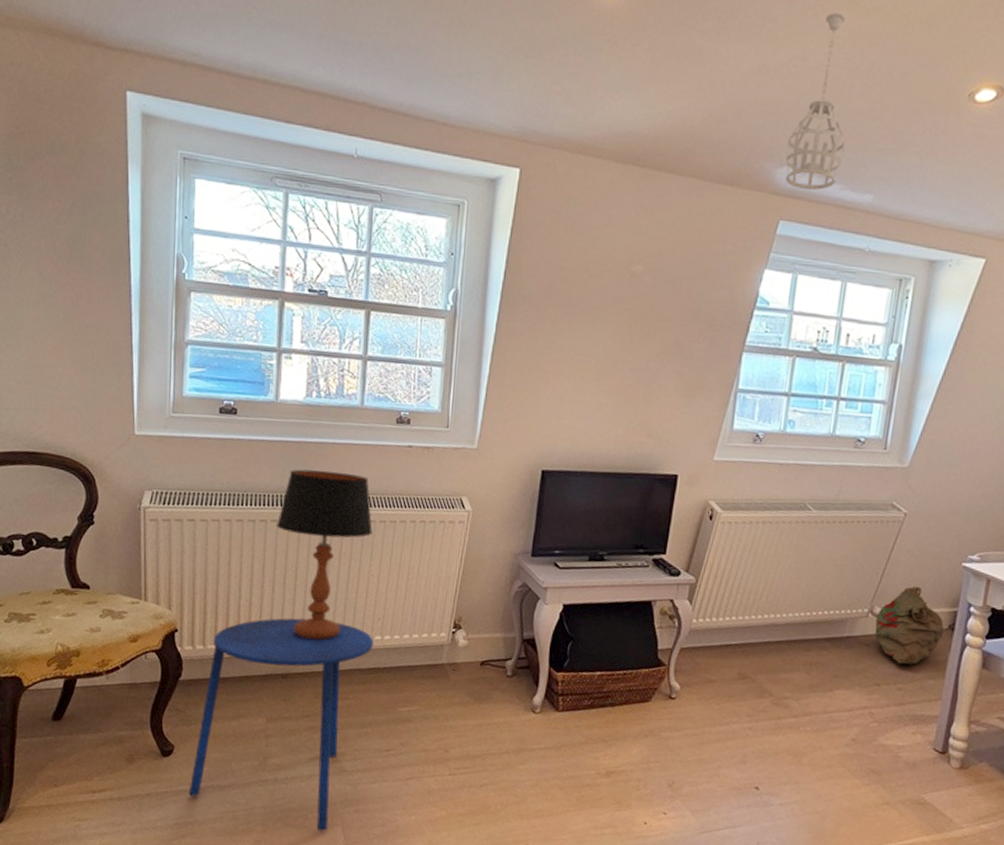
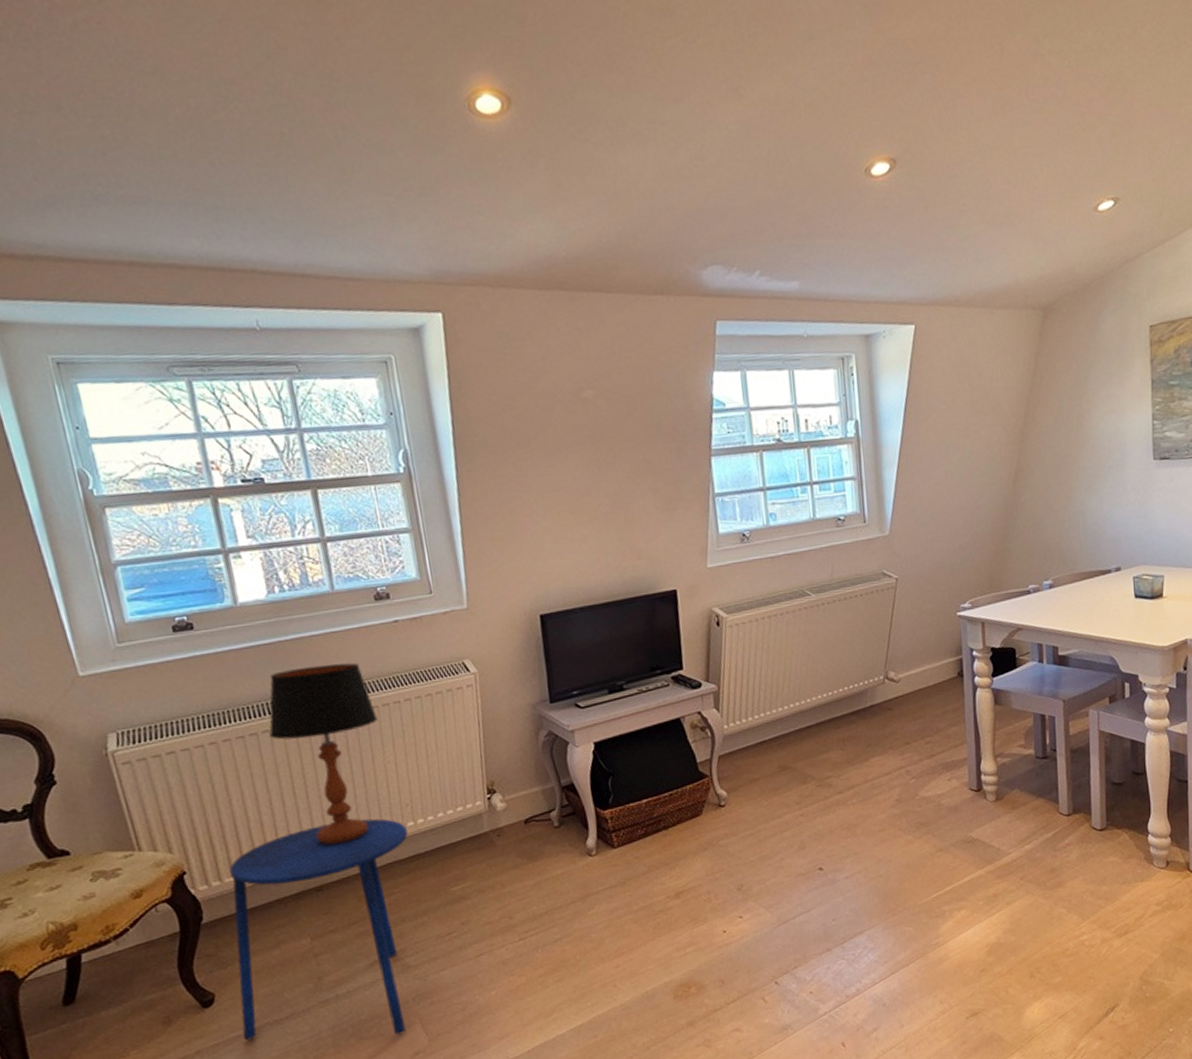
pendant light: present [785,11,846,190] -> none [706,106,762,287]
bag: present [874,586,945,665] -> none [892,644,955,720]

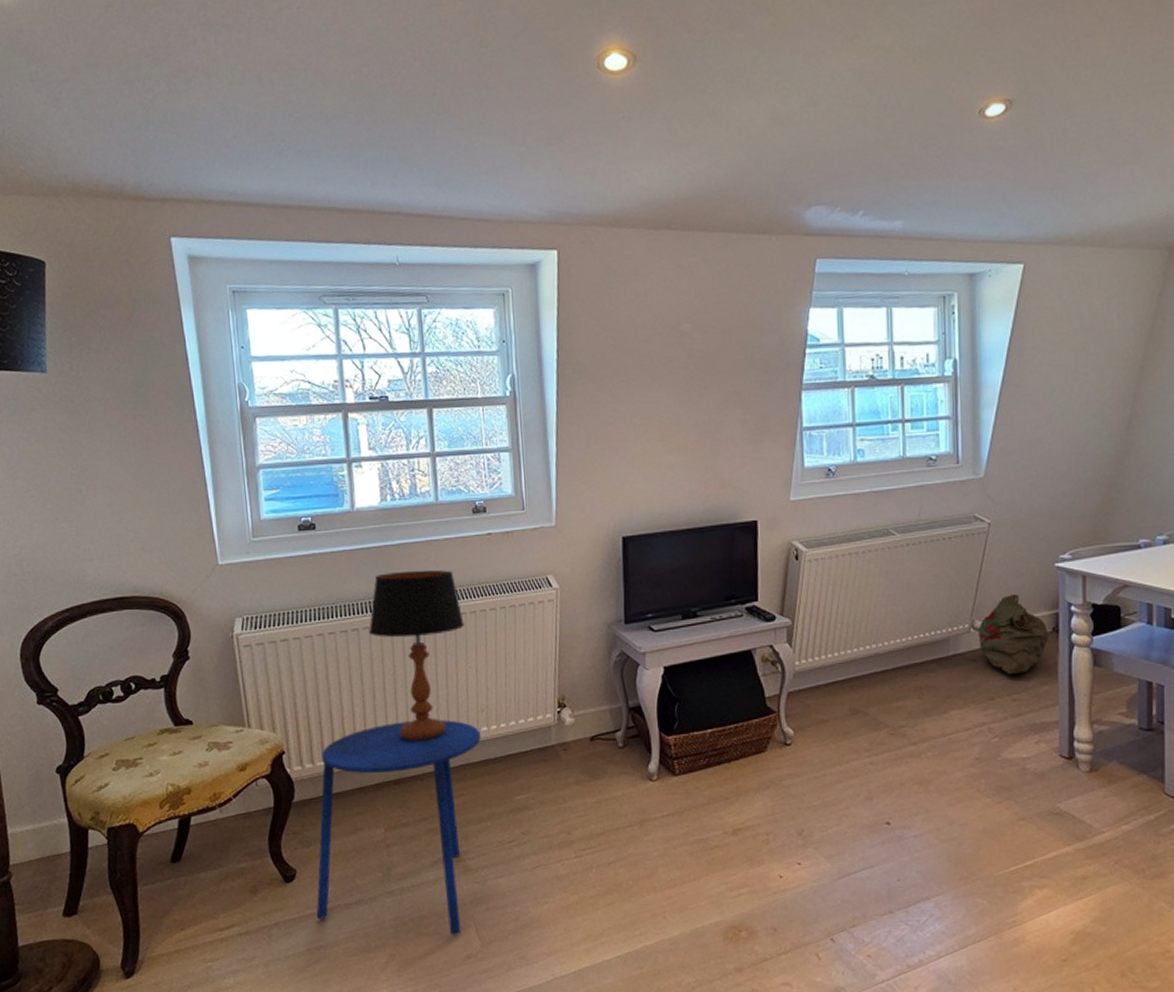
bag: none [892,644,955,720] -> present [978,595,1049,675]

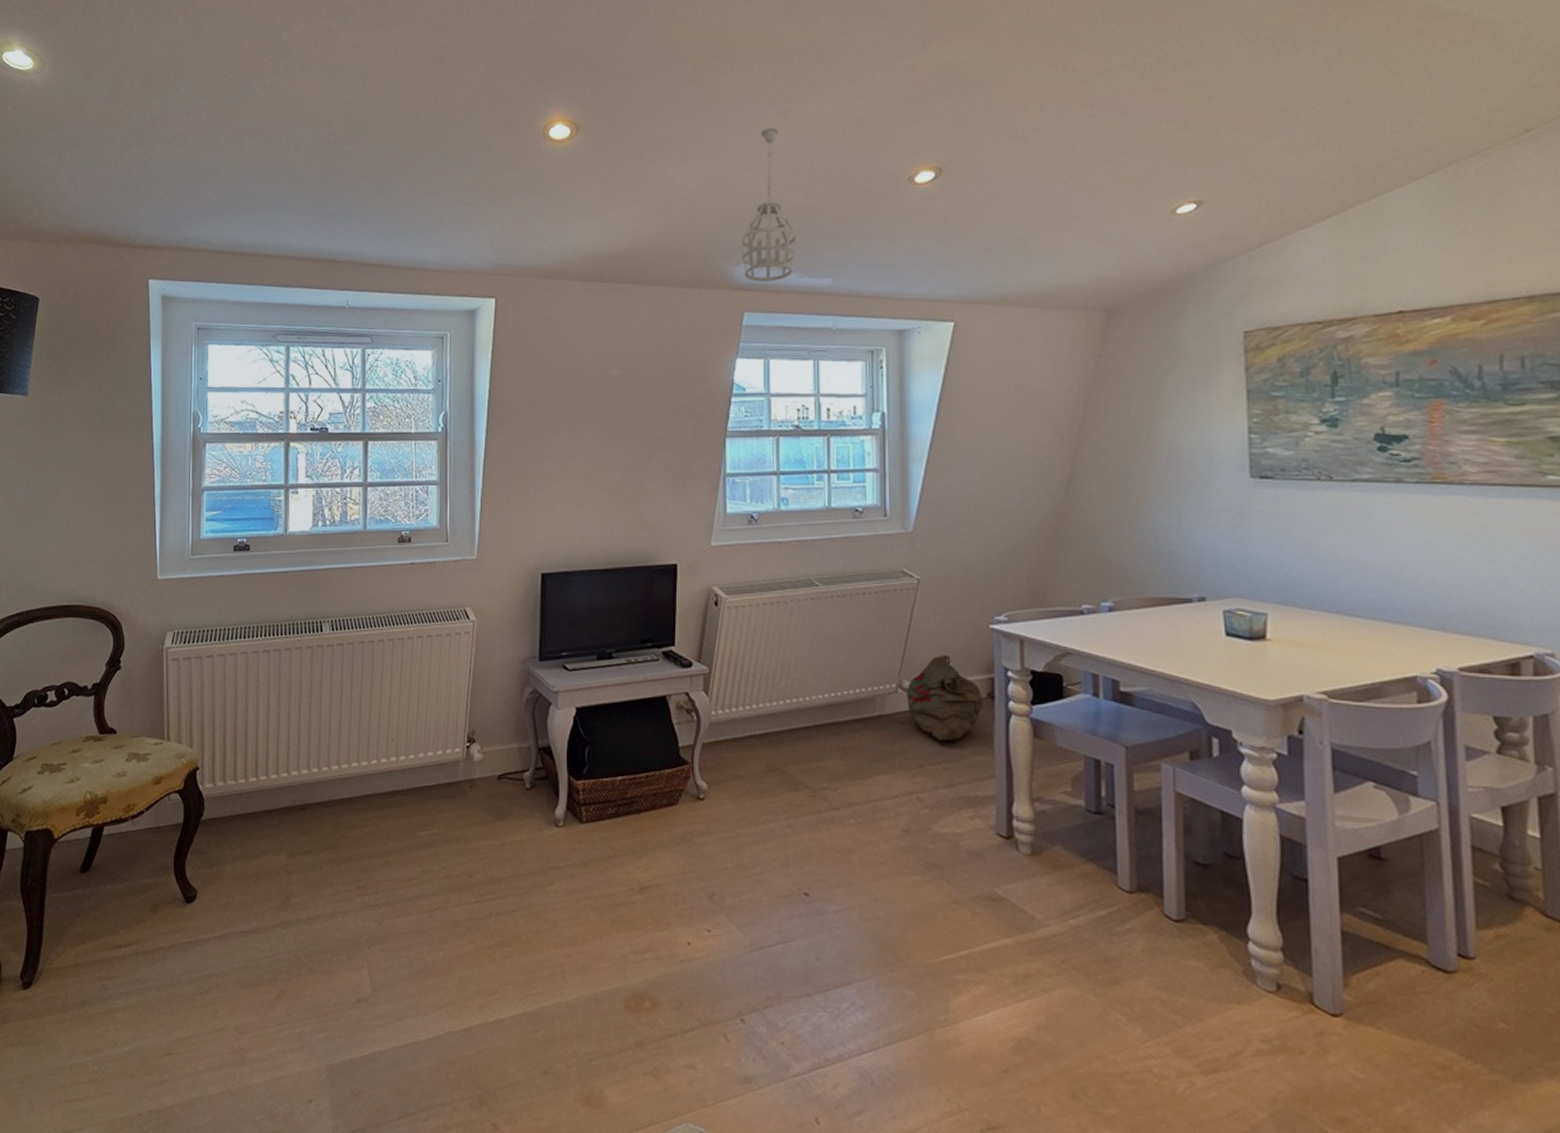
side table: present [316,720,481,936] -> none [212,745,389,976]
table lamp: present [369,570,464,742] -> none [290,595,382,767]
pendant light: none [811,55,868,226] -> present [741,126,796,282]

